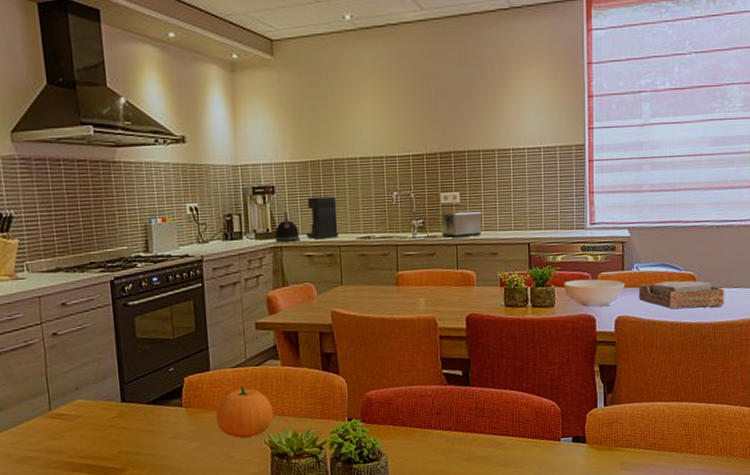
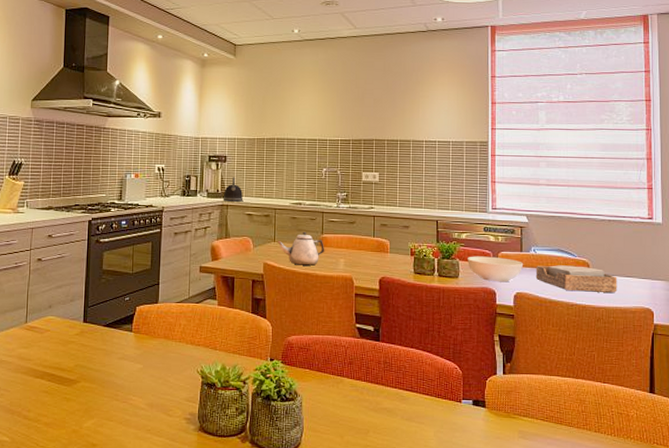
fruit: present [216,385,274,438] -> none [159,319,207,365]
coffee maker: present [306,196,339,240] -> none [248,167,276,202]
teapot: none [345,270,402,310] -> present [277,231,325,266]
toaster: present [440,211,483,238] -> none [361,189,397,211]

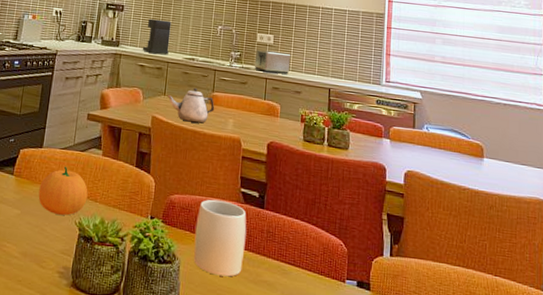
fruit: none [159,319,207,365] -> present [38,166,88,216]
kettle: present [223,177,244,202] -> none [116,27,137,52]
coffee maker: none [248,167,276,202] -> present [142,18,172,55]
mug: none [314,337,364,408] -> present [193,199,247,277]
toaster: none [361,189,397,211] -> present [254,50,291,75]
bowl: present [468,256,524,283] -> none [358,128,416,159]
napkin holder: present [535,265,617,293] -> none [427,144,512,180]

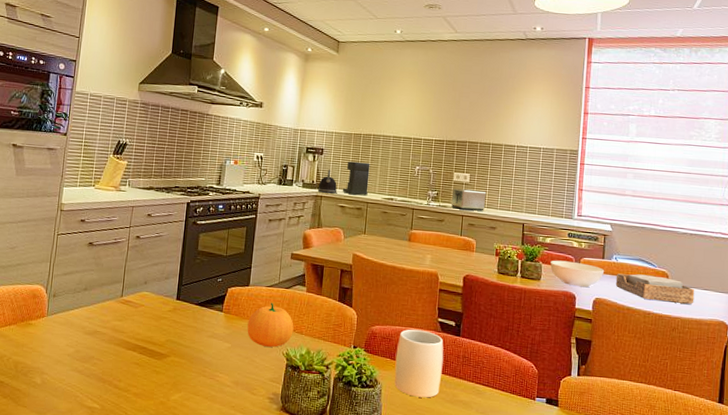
kettle: none [116,27,137,52] -> present [317,169,338,194]
teapot: present [167,87,215,124] -> none [367,226,413,260]
bowl: none [358,128,416,159] -> present [550,260,605,288]
napkin holder: none [427,144,512,180] -> present [615,273,695,304]

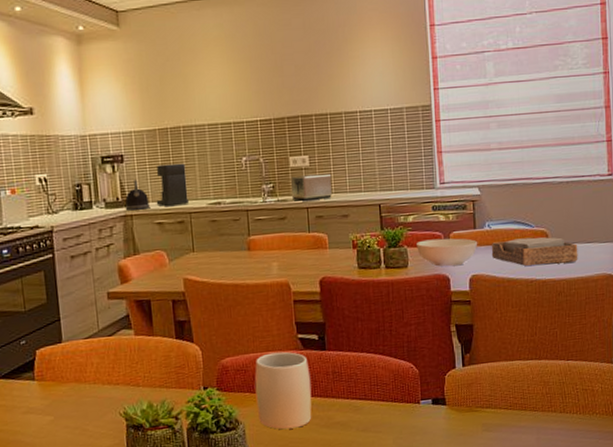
fruit: present [247,302,294,347] -> none [69,356,128,411]

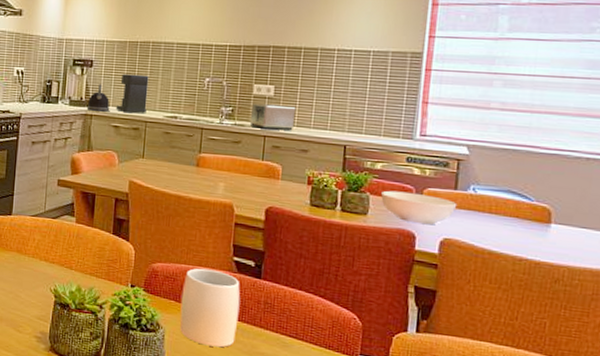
napkin holder: present [491,237,578,267] -> none [472,208,591,250]

